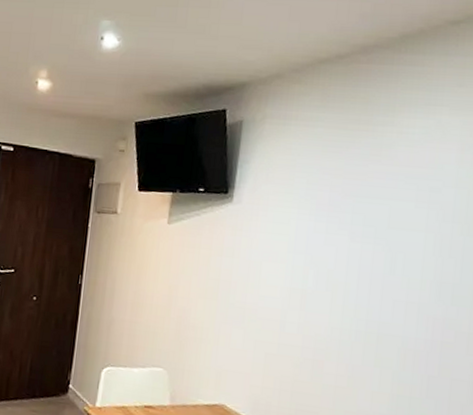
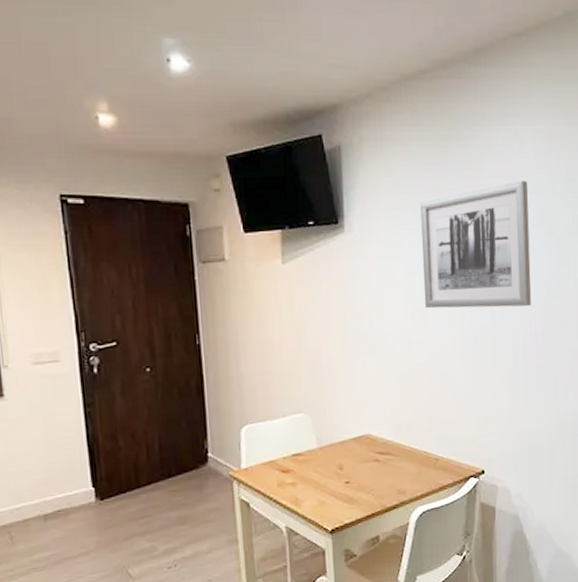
wall art: none [304,172,446,308] -> present [420,181,532,309]

